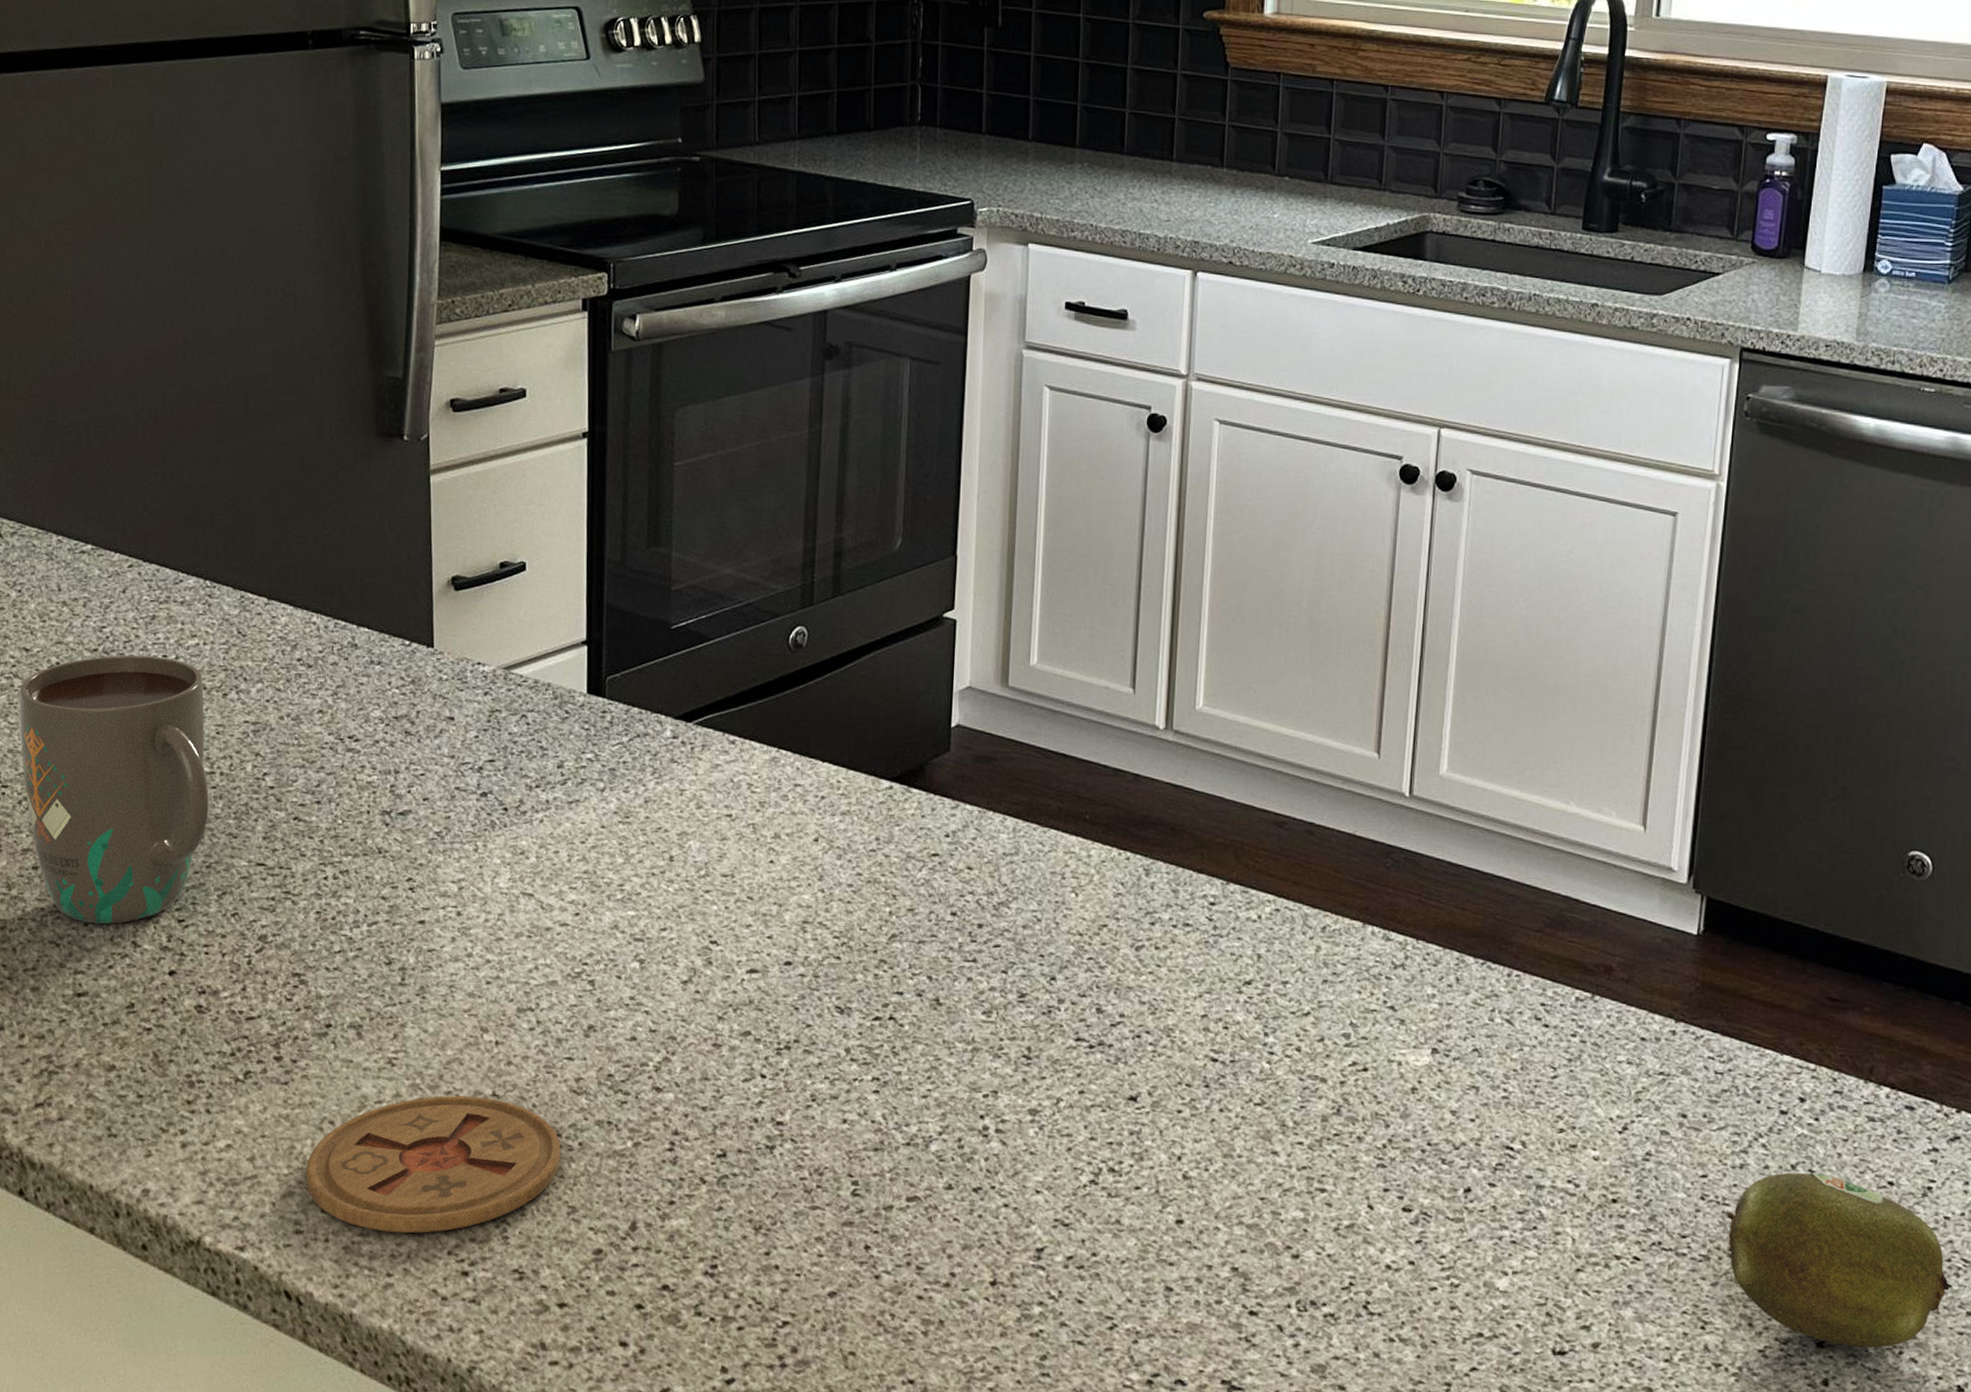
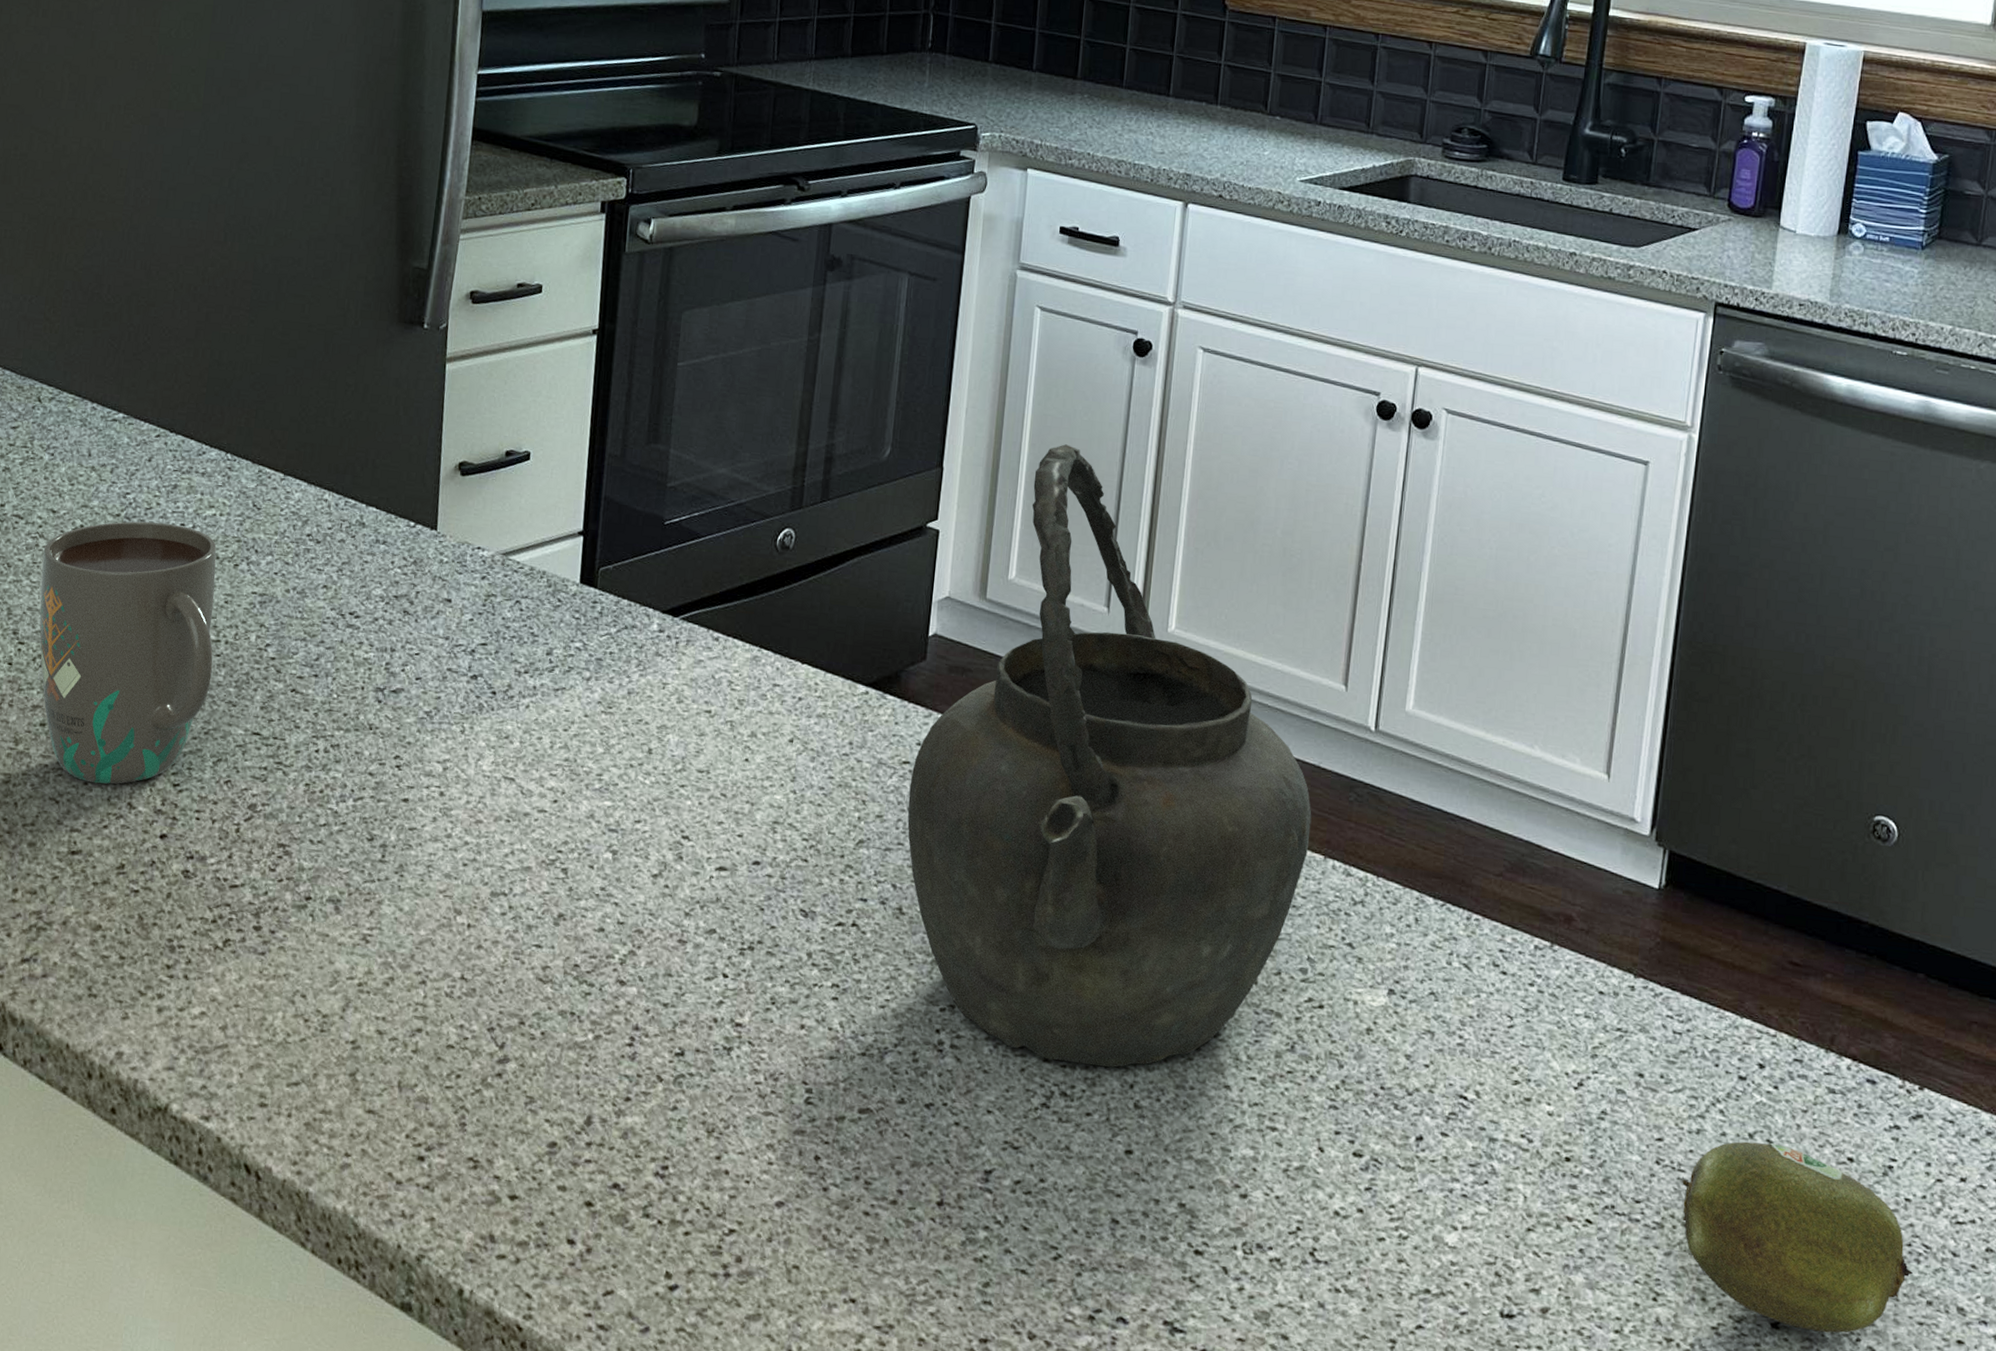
coaster: present [306,1095,561,1234] -> none [274,976,524,1115]
kettle: none [939,525,1349,1141] -> present [907,444,1312,1068]

